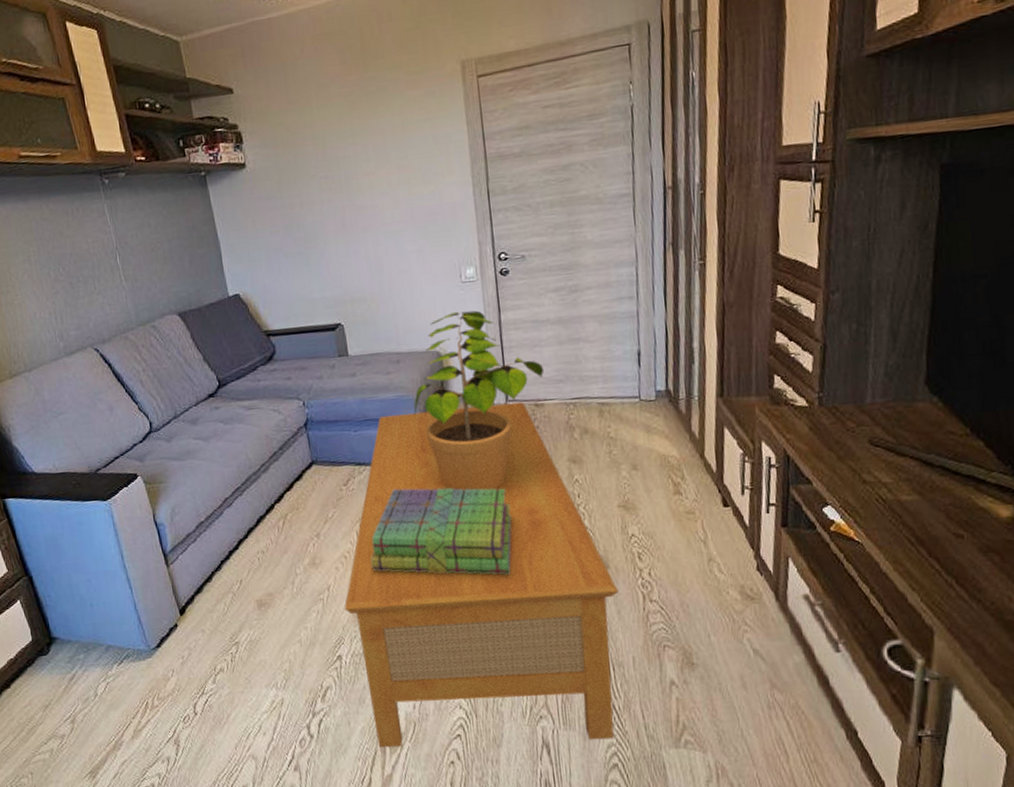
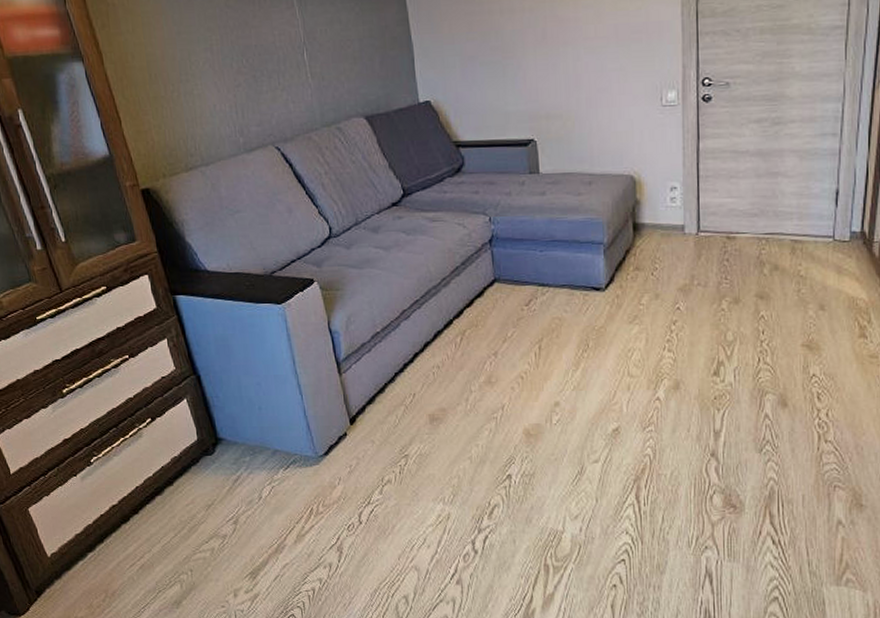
coffee table: present [344,402,618,748] -> none [517,233,794,573]
stack of books: present [370,487,512,575] -> none [547,312,693,406]
potted plant: present [414,310,545,491] -> none [603,135,740,321]

